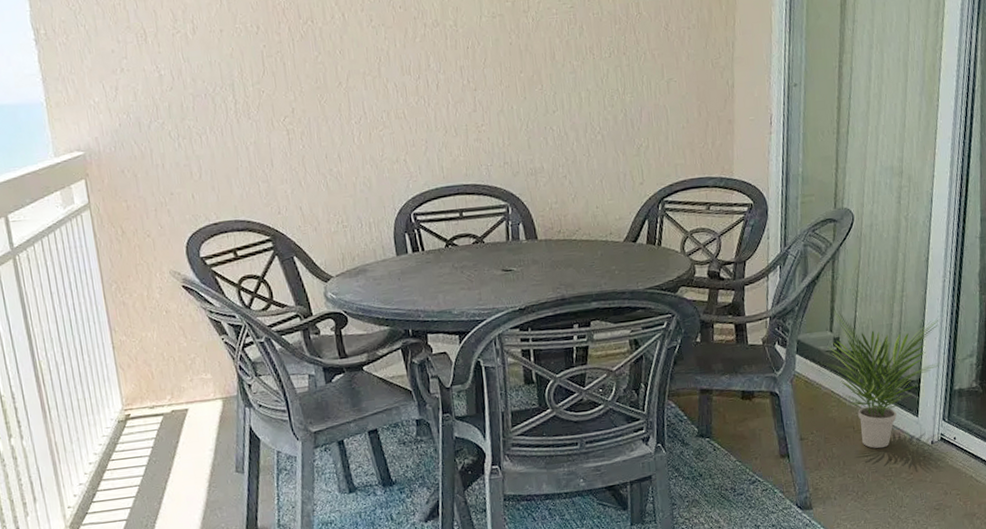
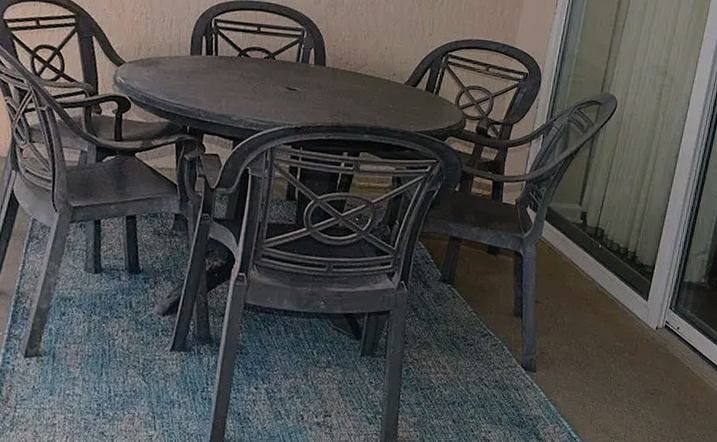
potted plant: present [819,310,941,449] -> none [565,186,680,325]

